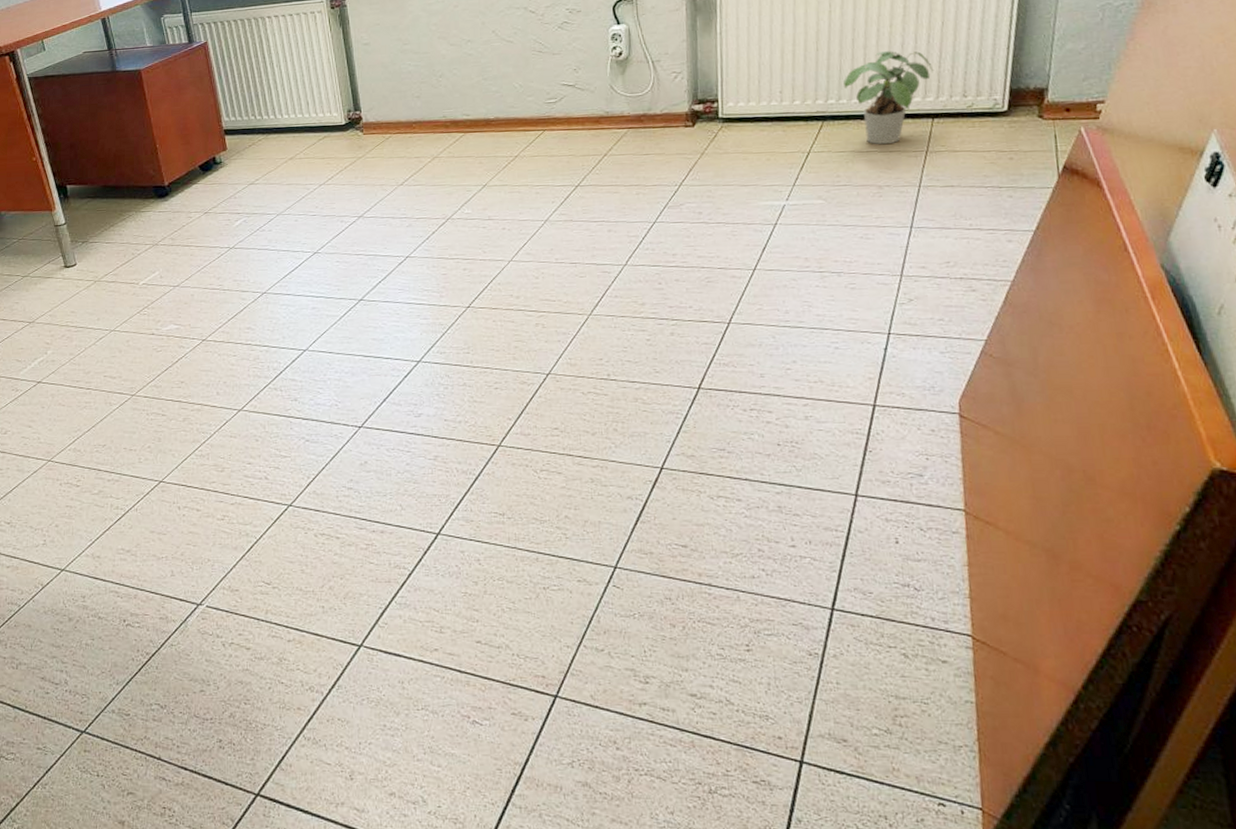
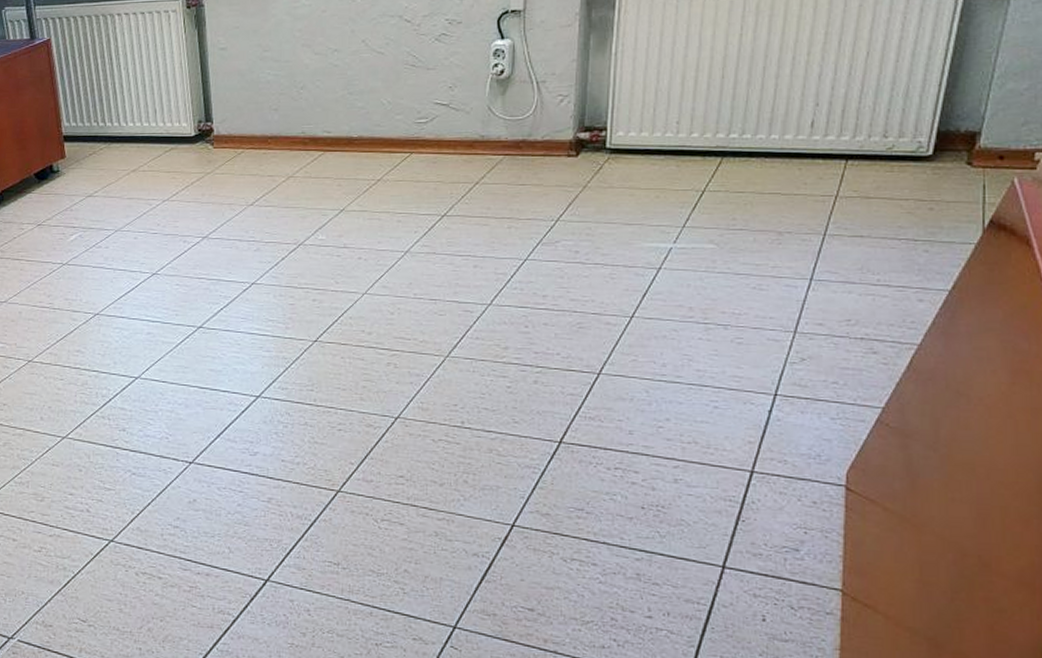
potted plant: present [843,51,934,145] -> none [749,82,853,187]

